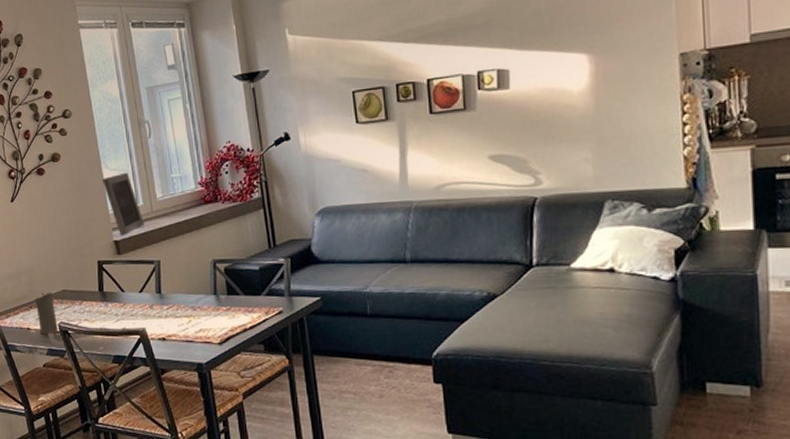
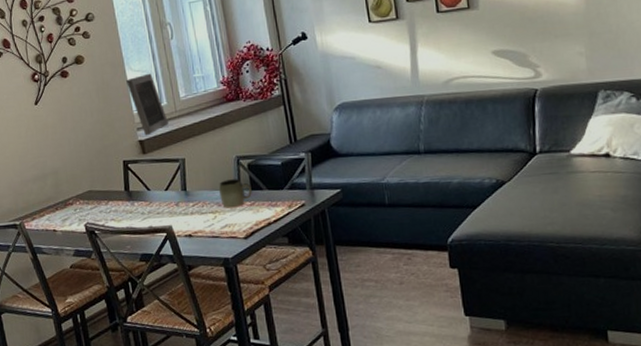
candle: present [34,292,59,335] -> none [60,193,86,236]
mug: none [194,283,228,314] -> present [219,179,252,210]

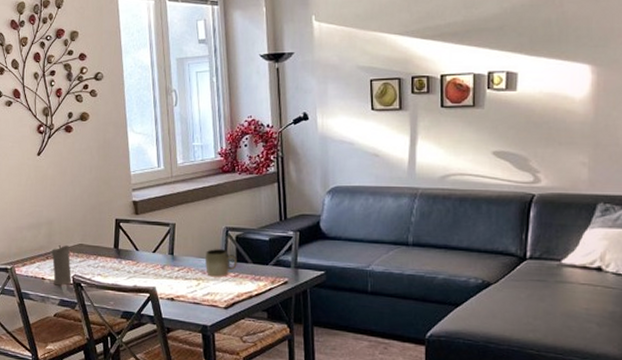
candle: none [60,193,86,236] -> present [51,244,72,286]
picture frame: present [126,73,168,136] -> none [127,137,163,197]

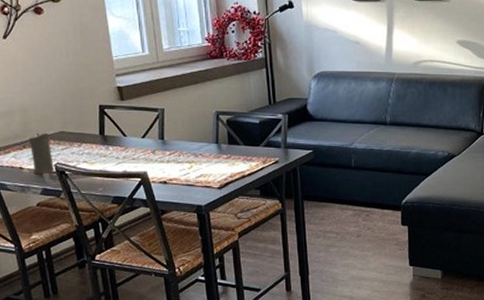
mug: present [205,249,237,278] -> none [197,133,229,161]

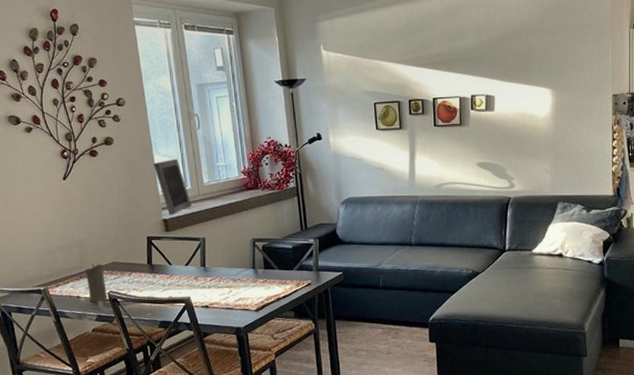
picture frame: none [107,21,149,83] -> present [153,158,192,216]

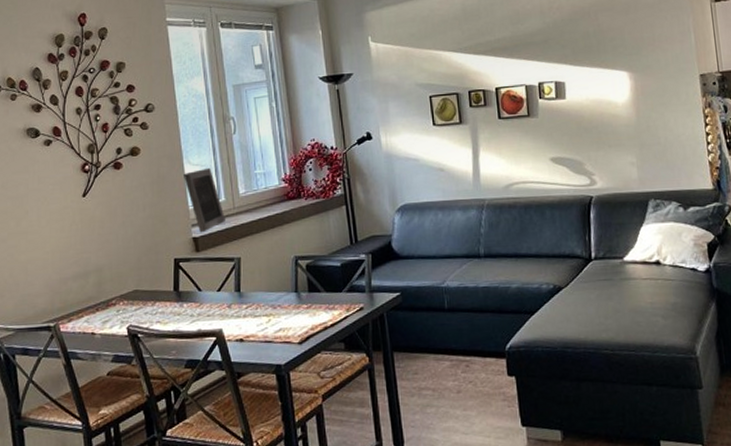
candle: present [85,263,108,302] -> none [102,293,128,340]

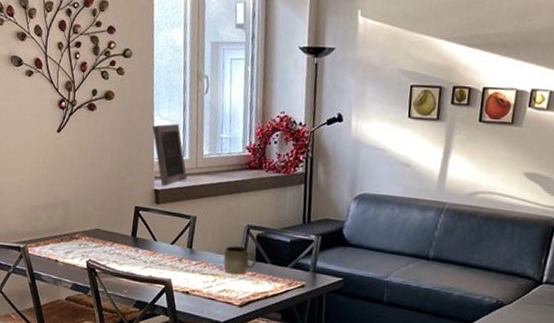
mug: none [275,280,309,312] -> present [223,246,256,276]

